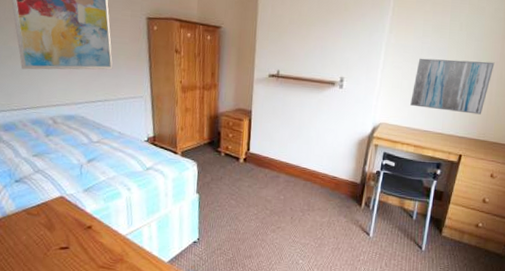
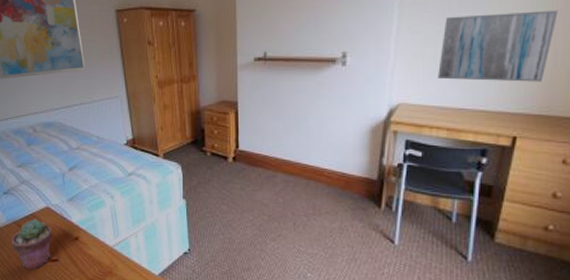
potted succulent: none [19,207,65,258] -> present [11,219,53,270]

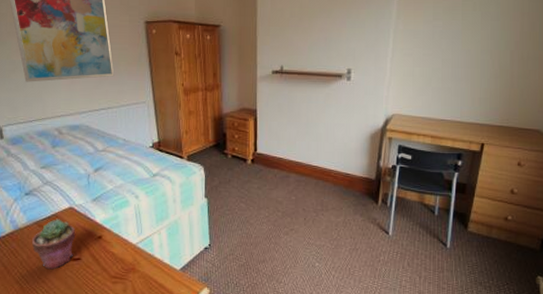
wall art: present [438,10,558,82] -> none [424,42,514,99]

